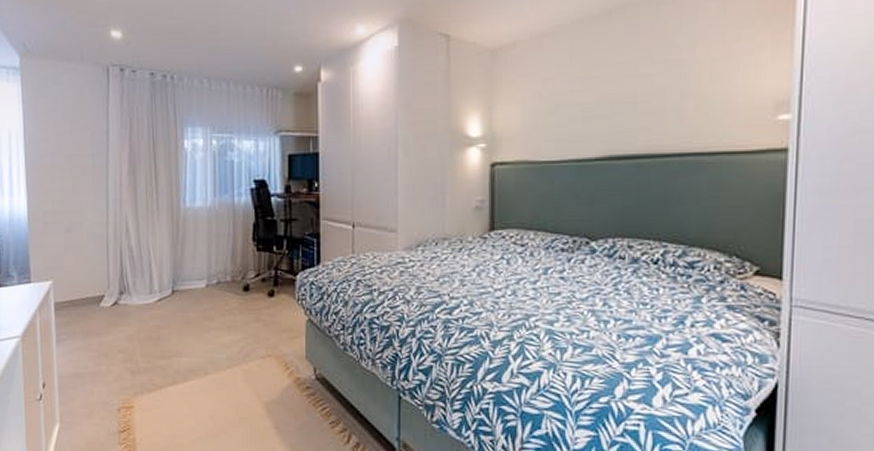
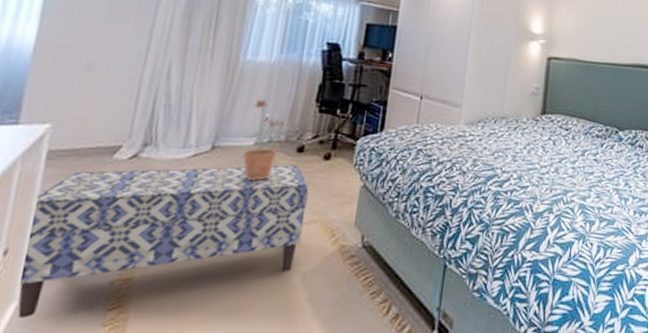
bench: none [53,304,260,436] -> present [16,165,309,318]
potted plant: none [197,243,229,319] -> present [242,98,285,180]

